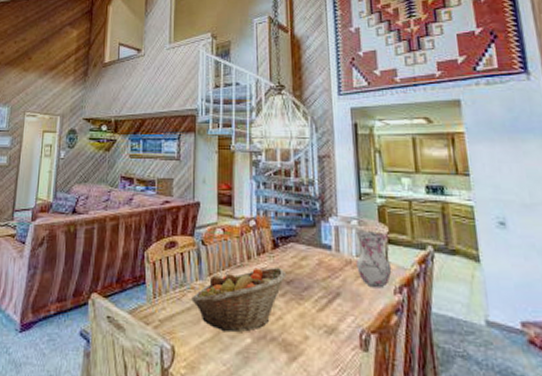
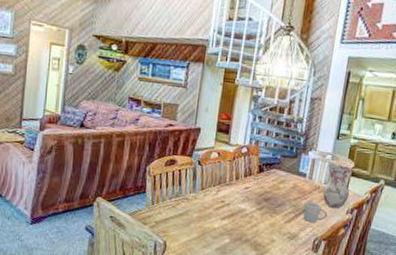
fruit basket: present [191,267,287,332] -> none [184,186,266,234]
mug: none [335,282,370,310] -> present [303,202,328,223]

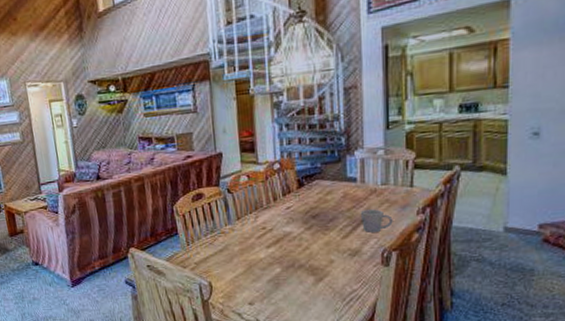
vase: present [322,164,353,209] -> none [381,159,416,212]

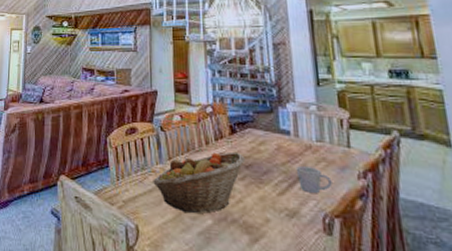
fruit basket: none [223,204,313,266] -> present [153,151,246,214]

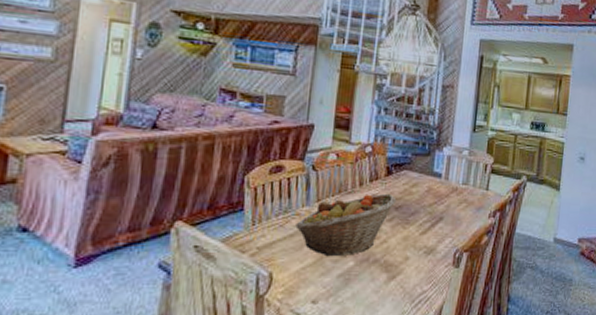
mug: present [296,166,333,194] -> none [440,207,468,232]

